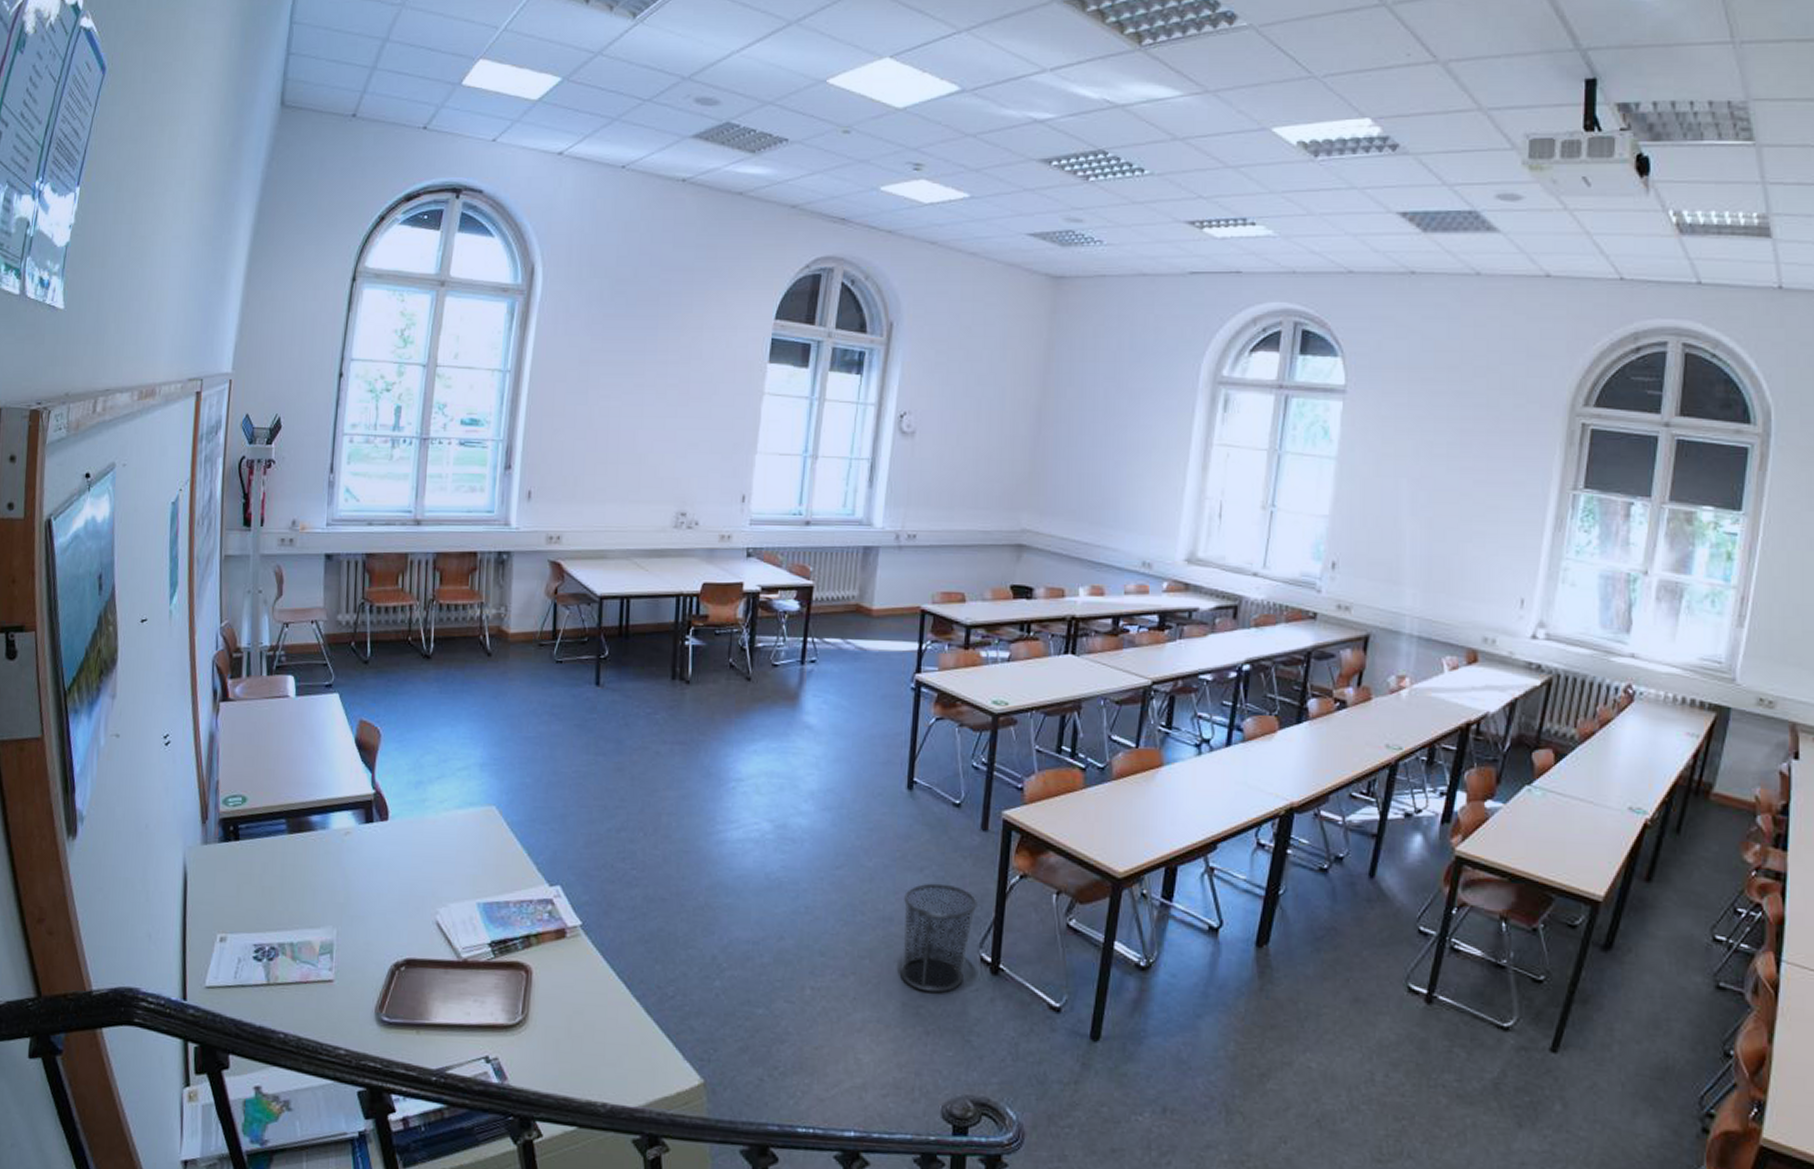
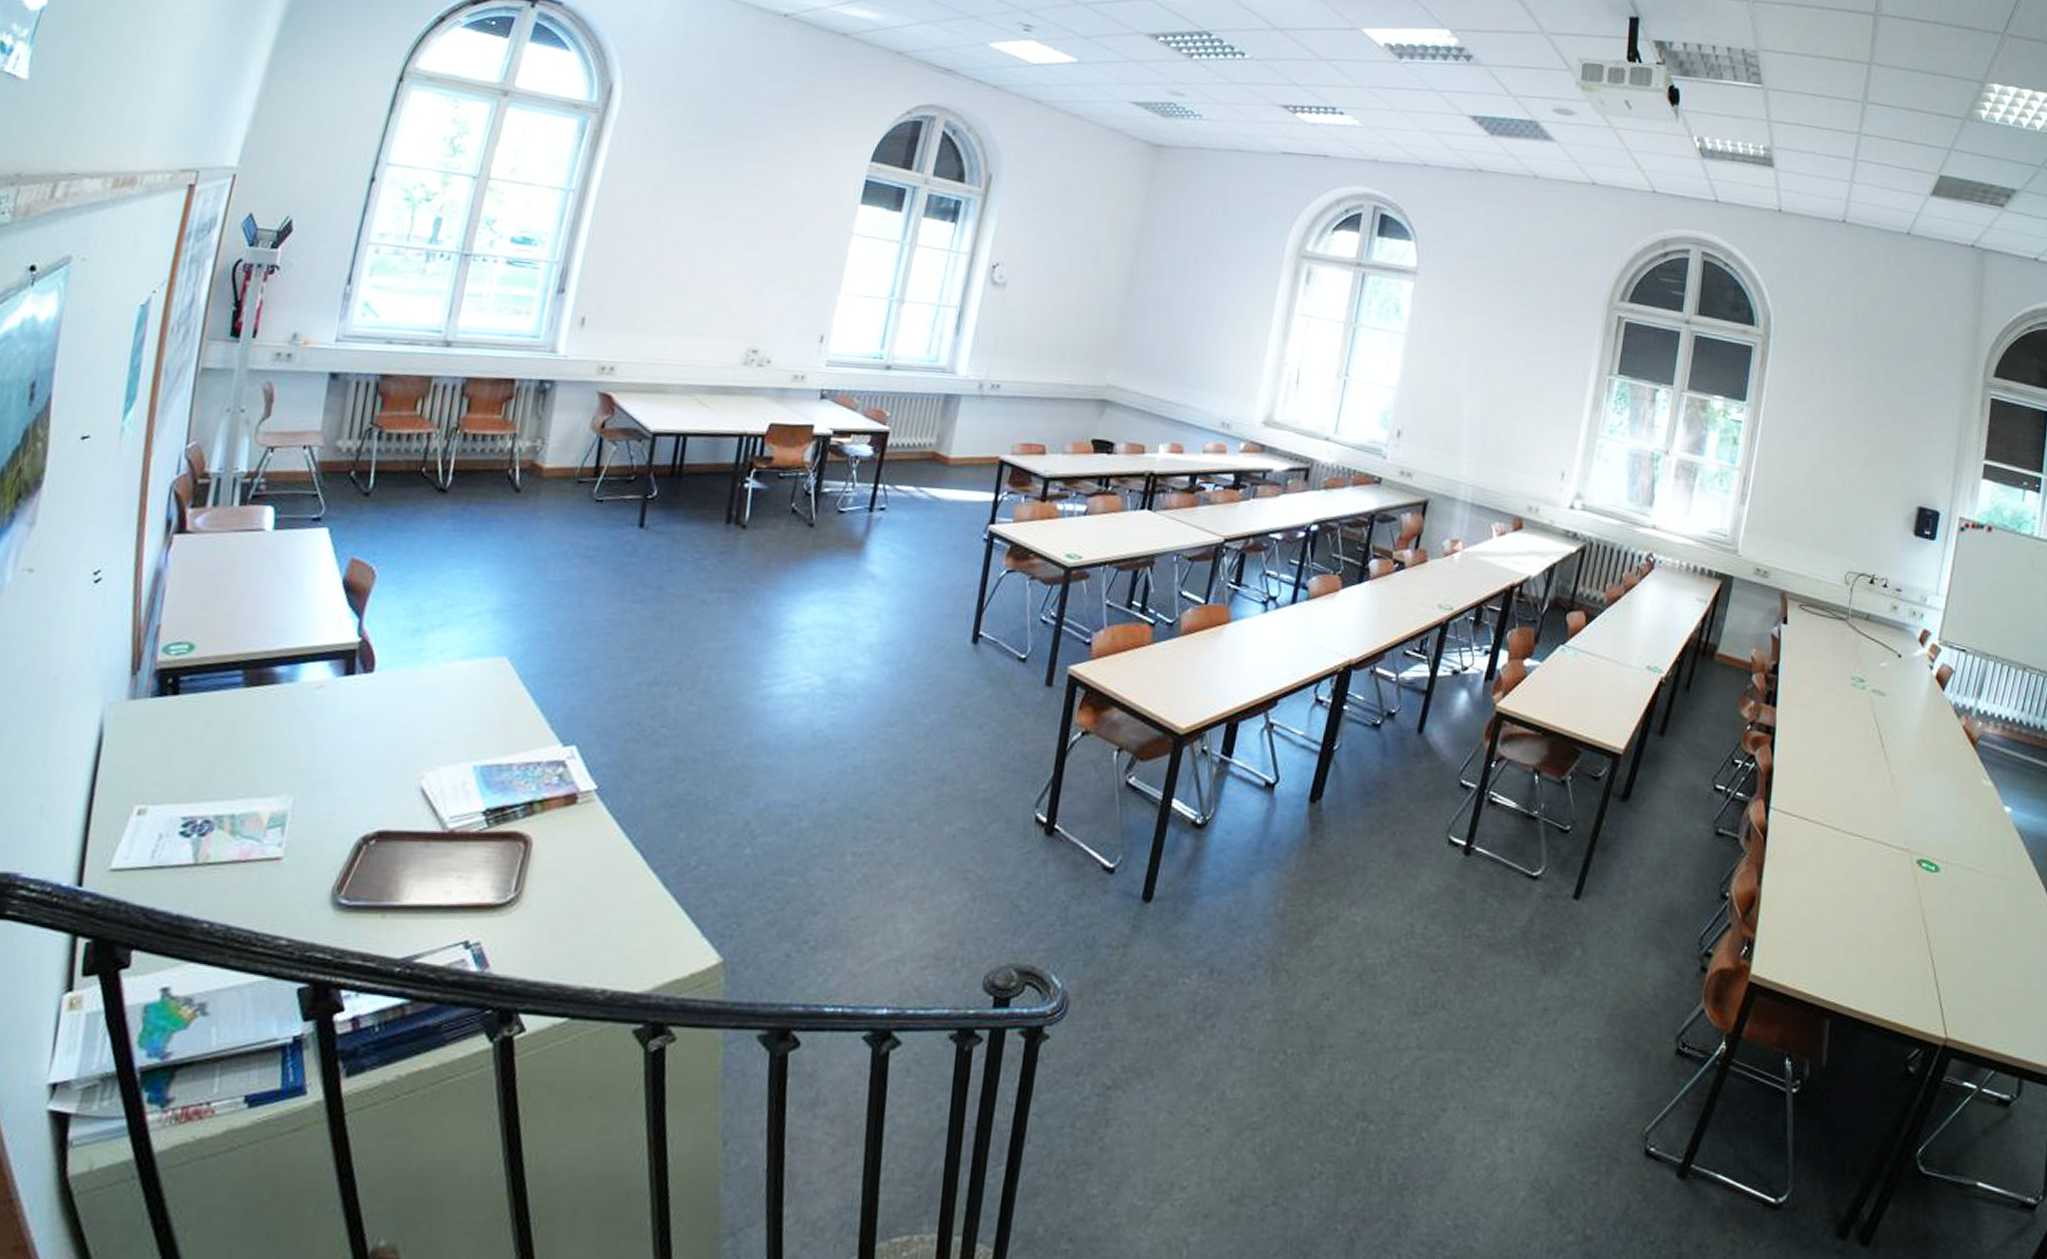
trash can: present [900,883,978,992] -> none [950,740,1037,855]

